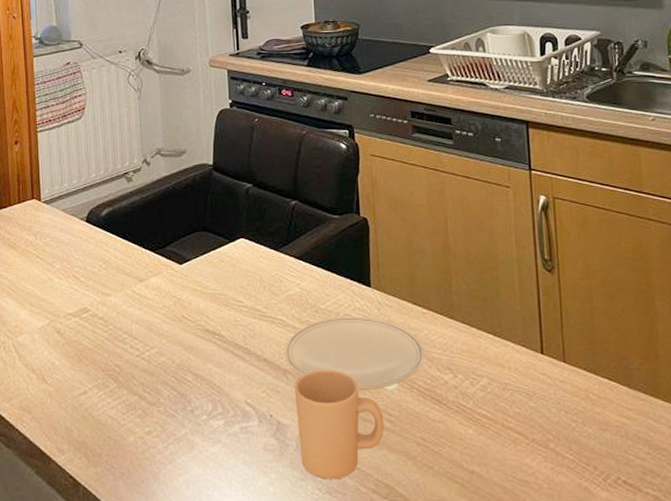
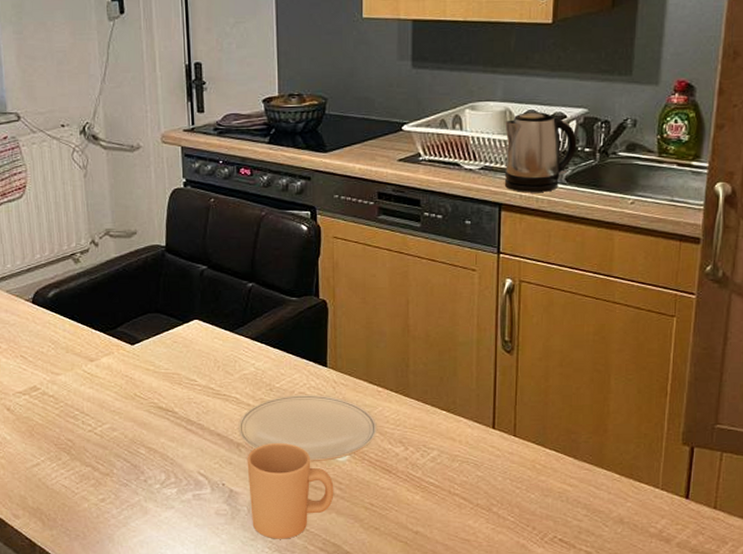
kettle: none [524,35,594,110] -> present [504,112,577,192]

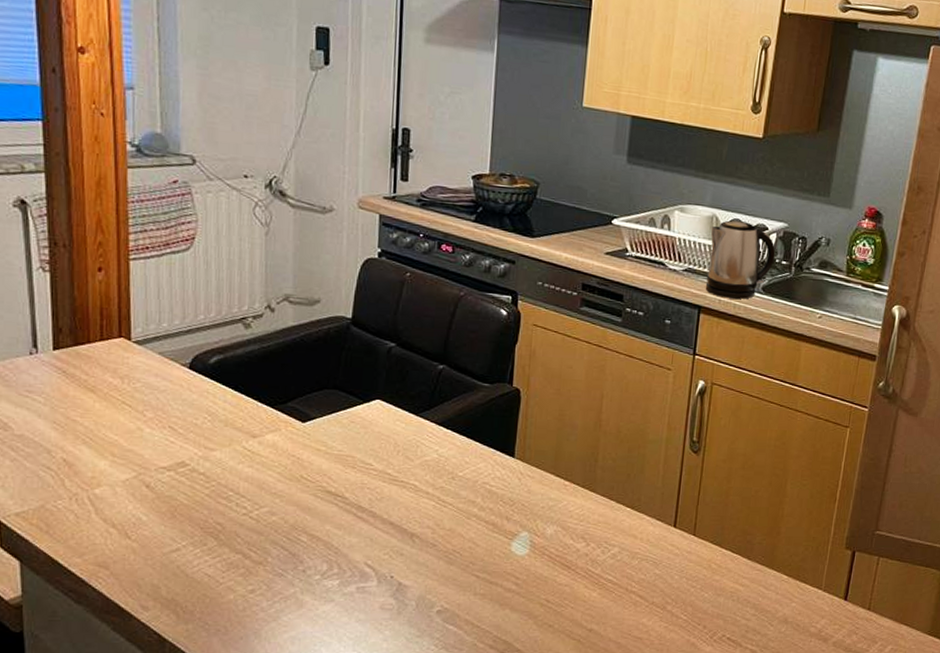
plate: present [238,395,377,462] -> none [414,485,560,556]
mug: present [247,442,334,539] -> none [419,533,511,636]

